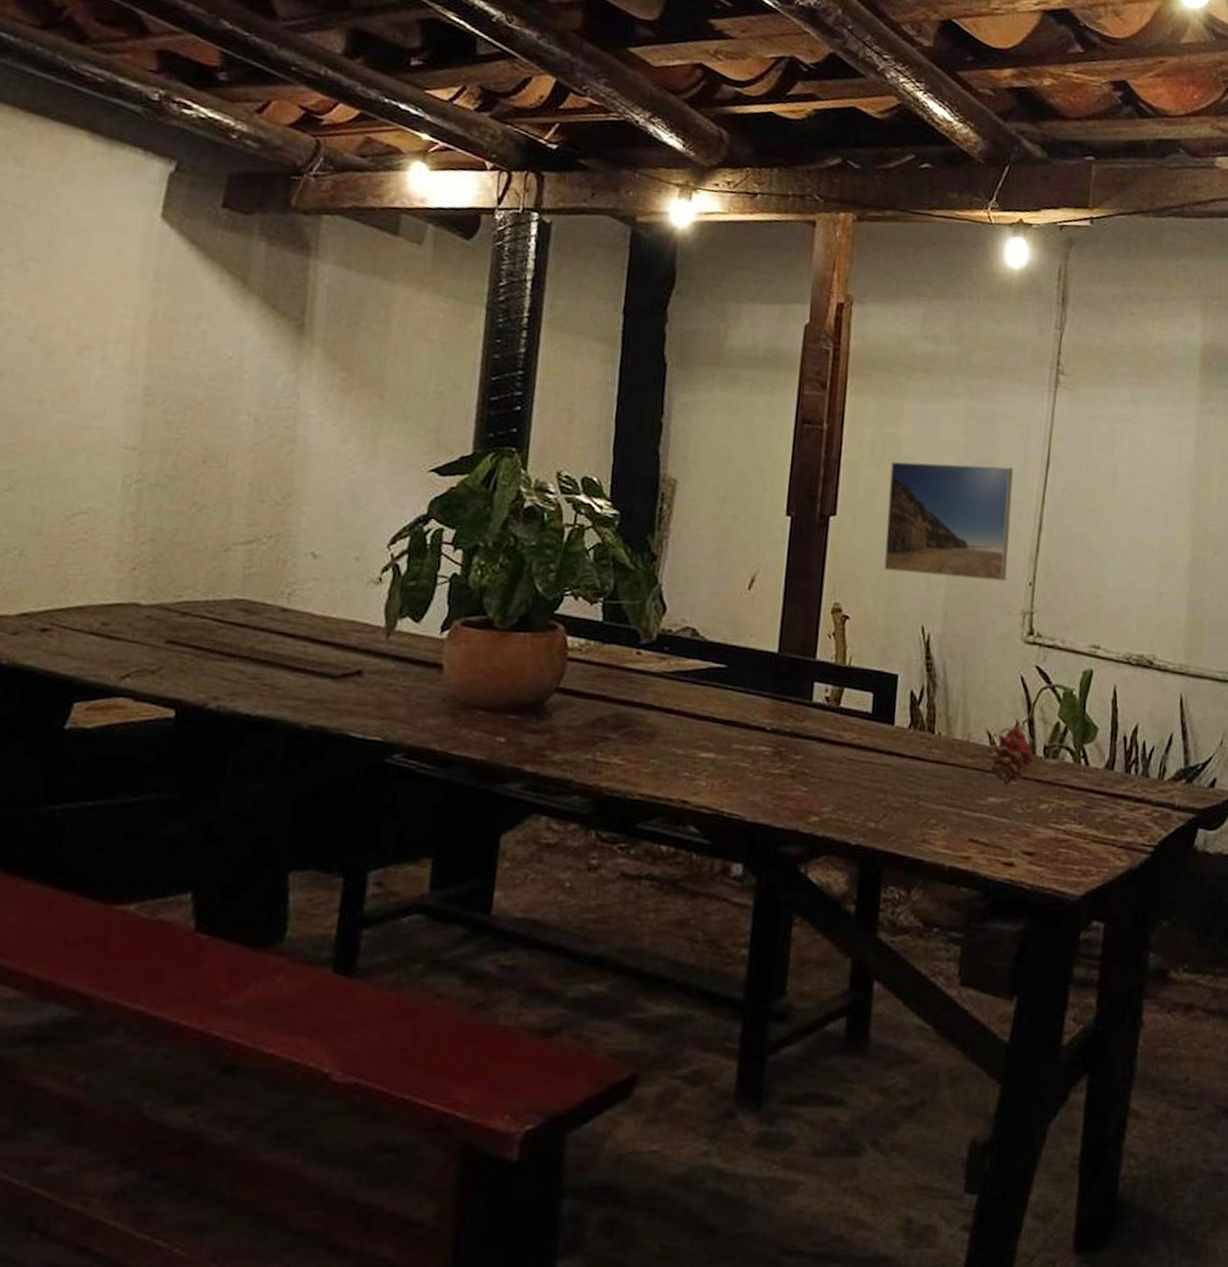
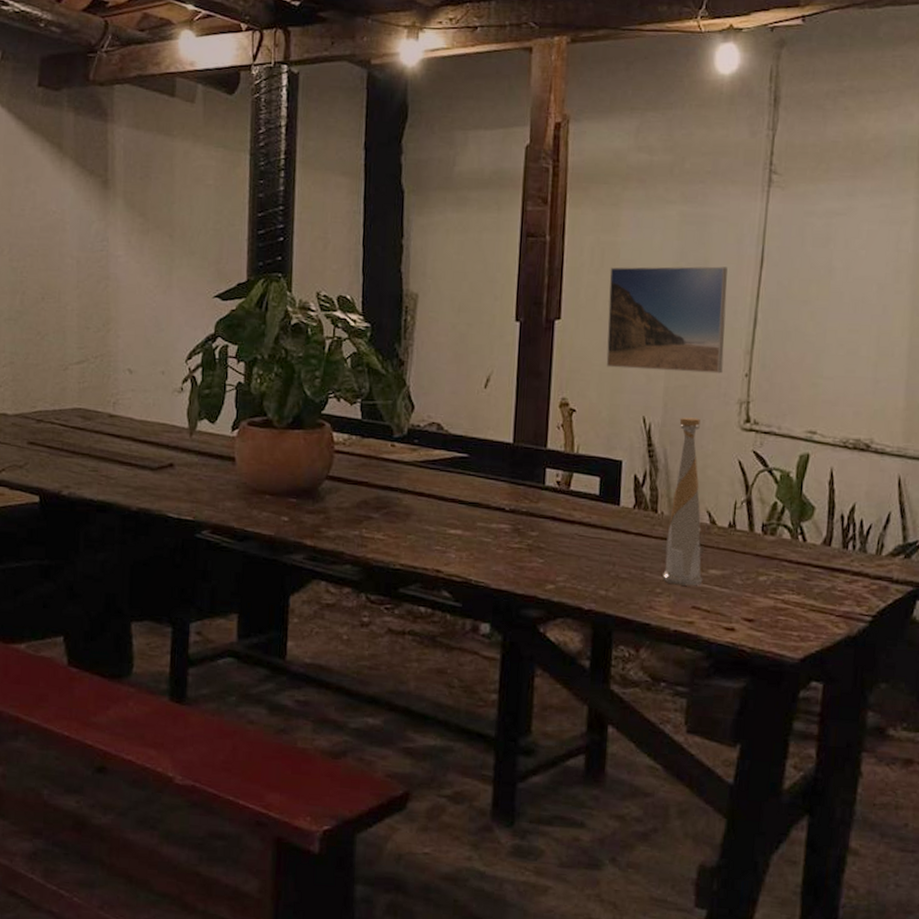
bottle: none [938,627,982,816] -> present [663,417,703,586]
fruit: present [988,718,1034,785] -> none [709,499,752,559]

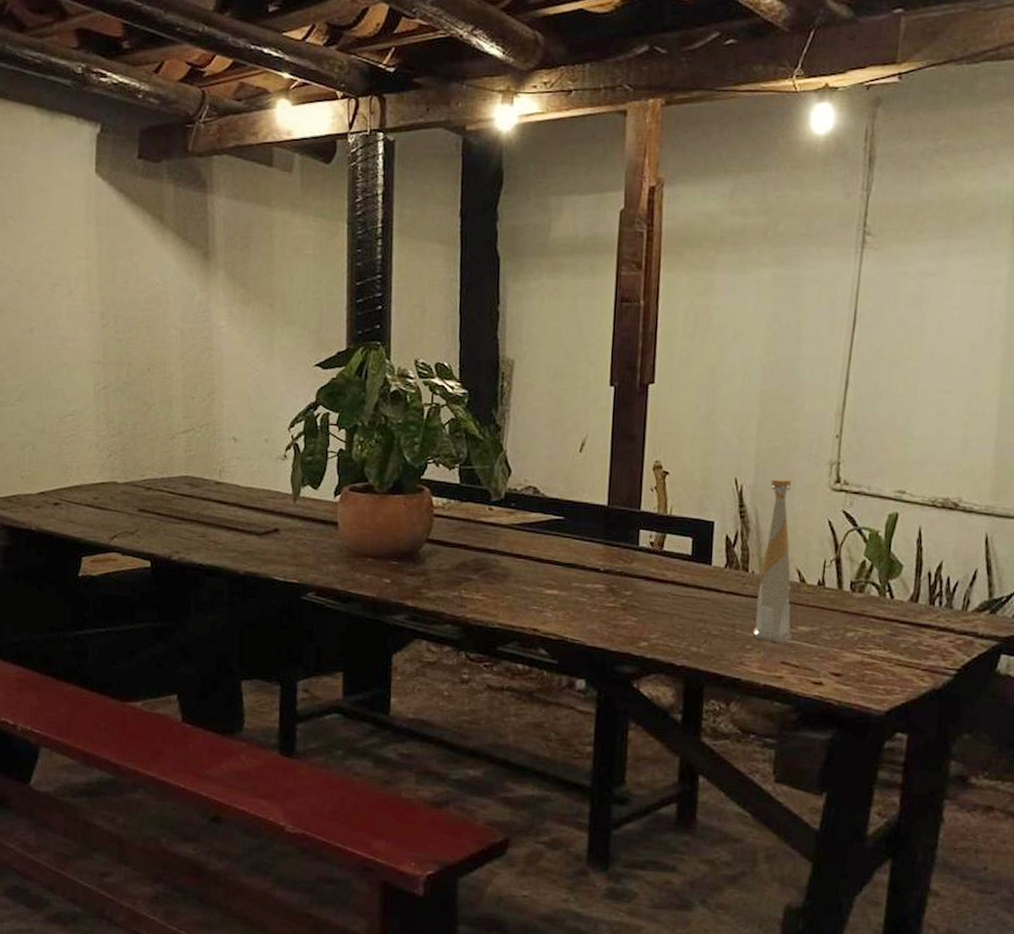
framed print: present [606,266,728,374] -> none [699,329,820,435]

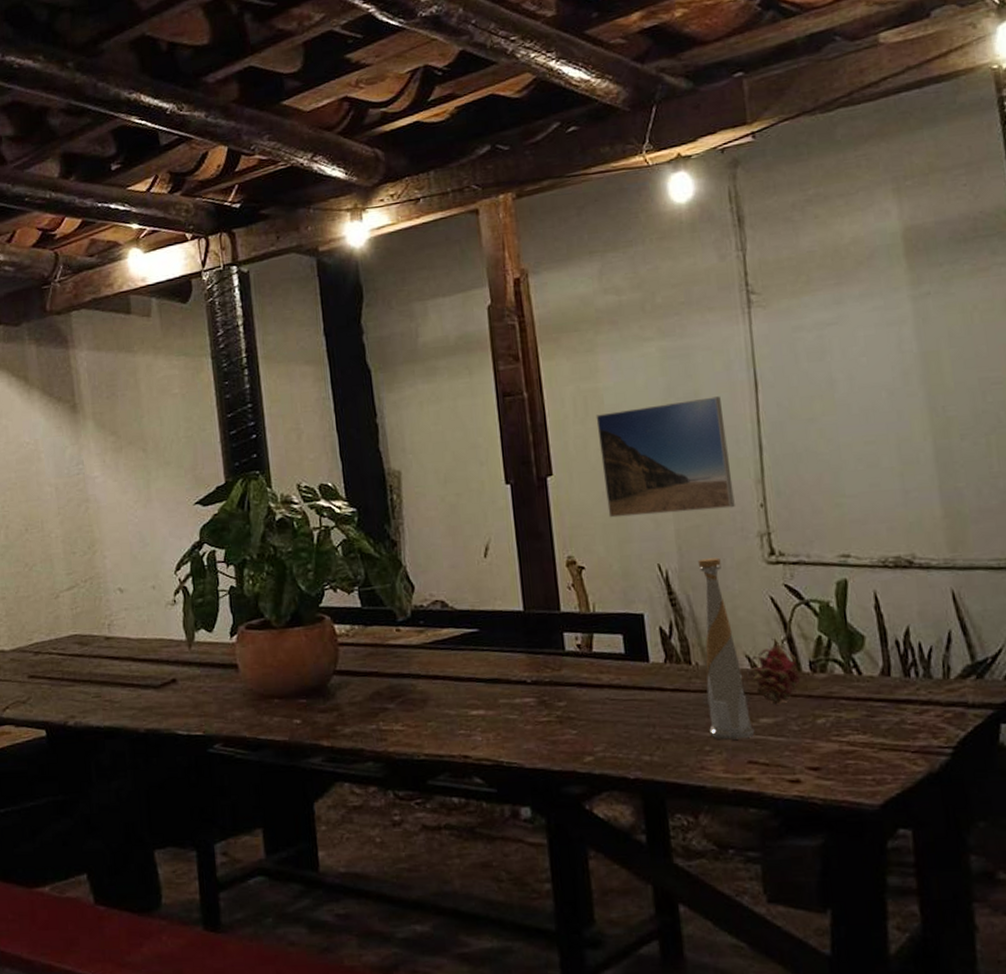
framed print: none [699,329,820,435] -> present [596,396,735,518]
fruit: none [798,558,841,616] -> present [750,639,801,705]

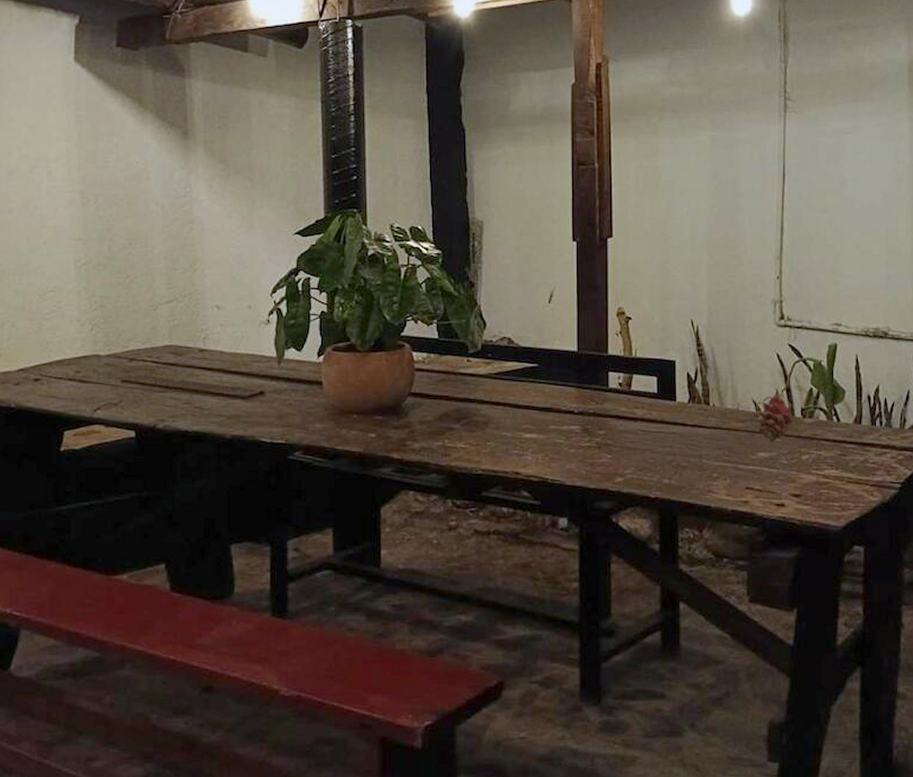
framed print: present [596,396,735,518] -> none [653,183,757,278]
bottle: present [697,557,755,740] -> none [718,318,754,469]

